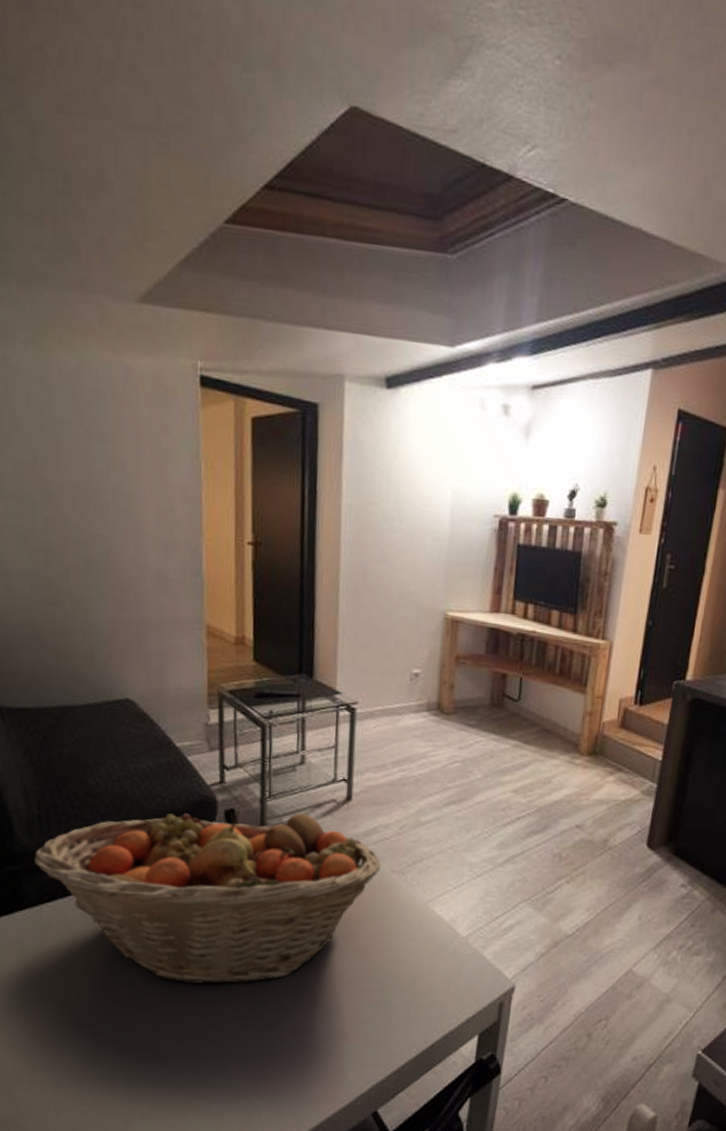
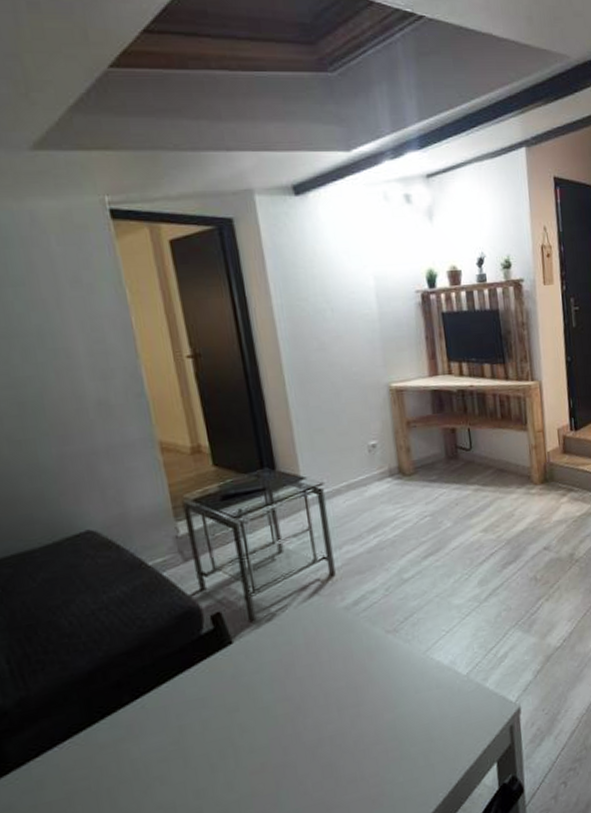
fruit basket: present [35,809,381,985] -> none [12,599,375,802]

